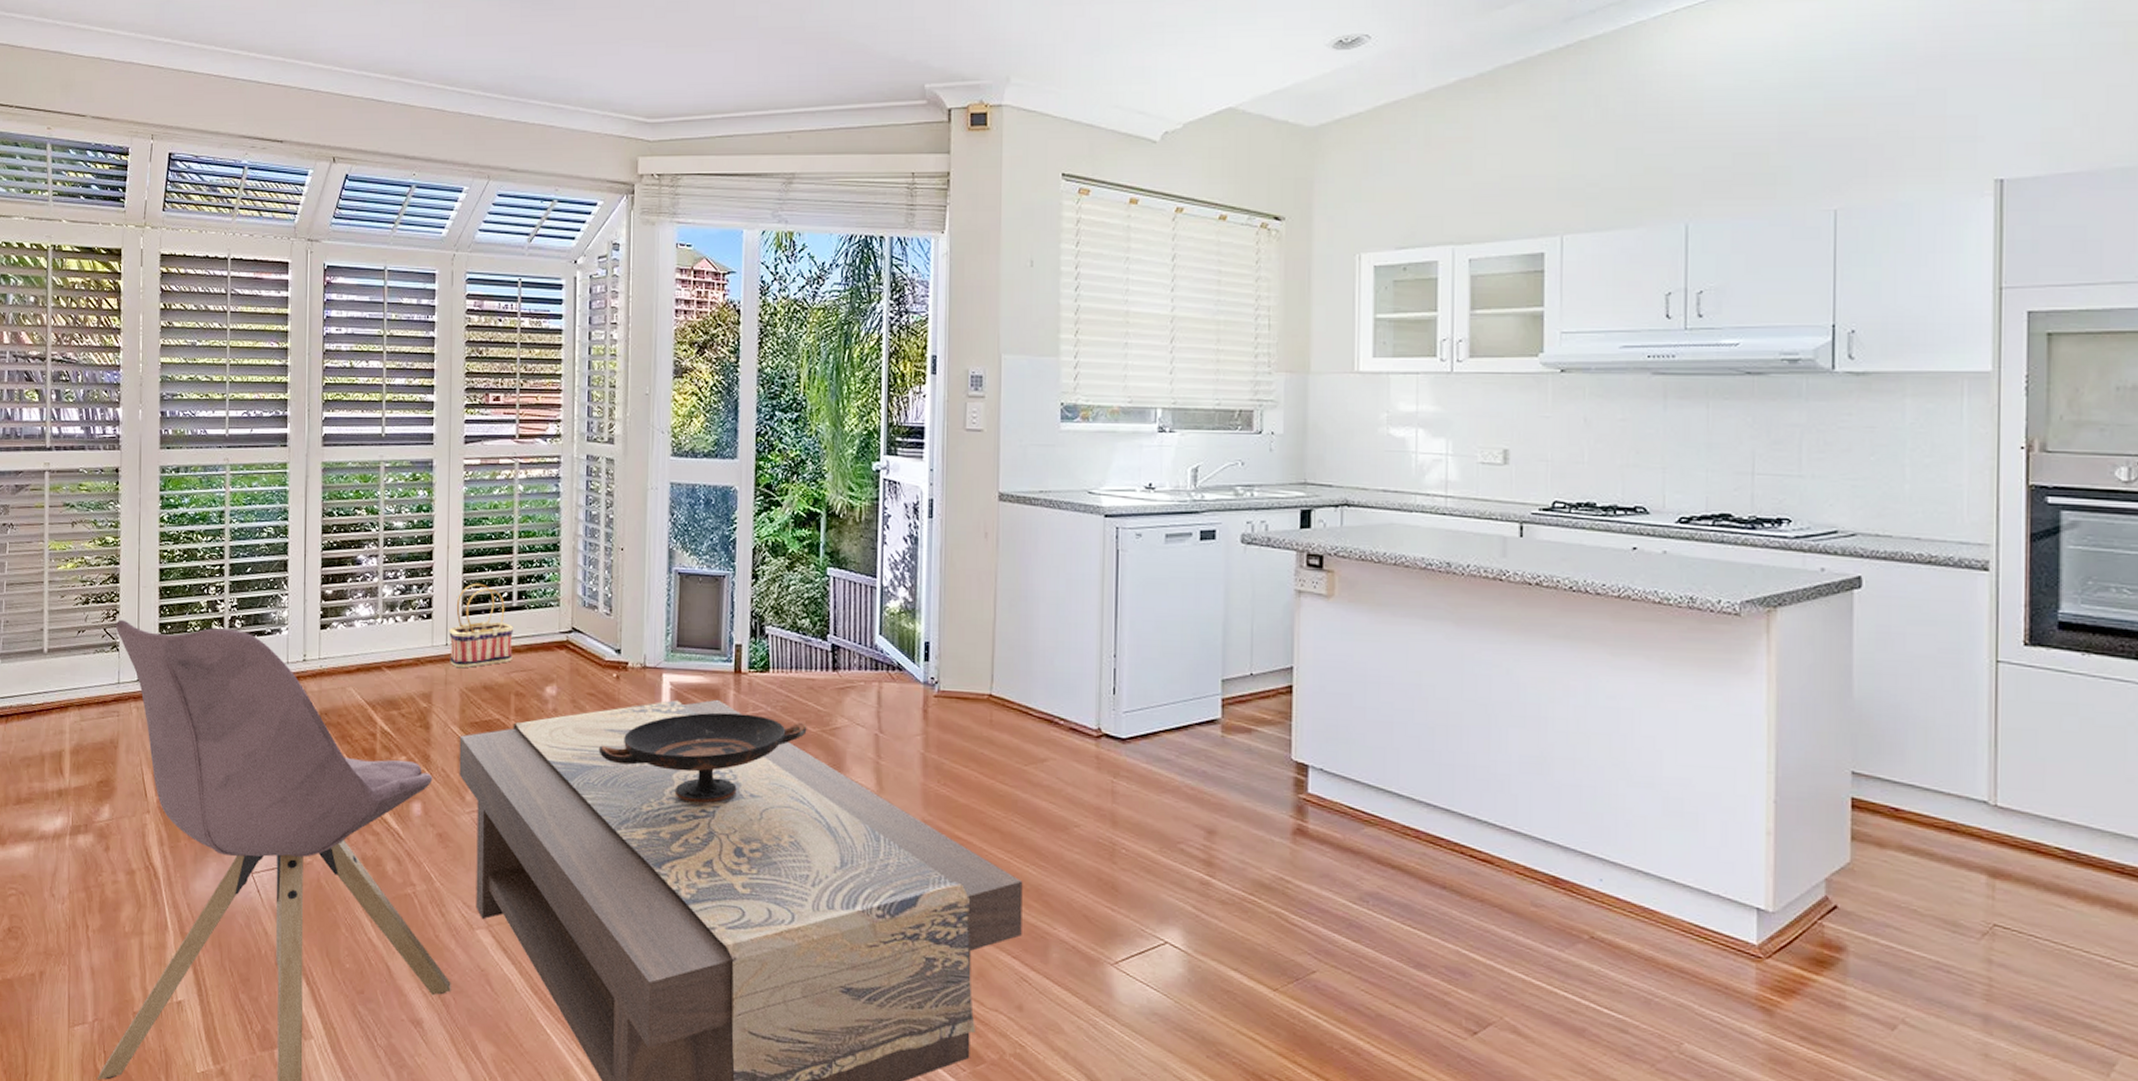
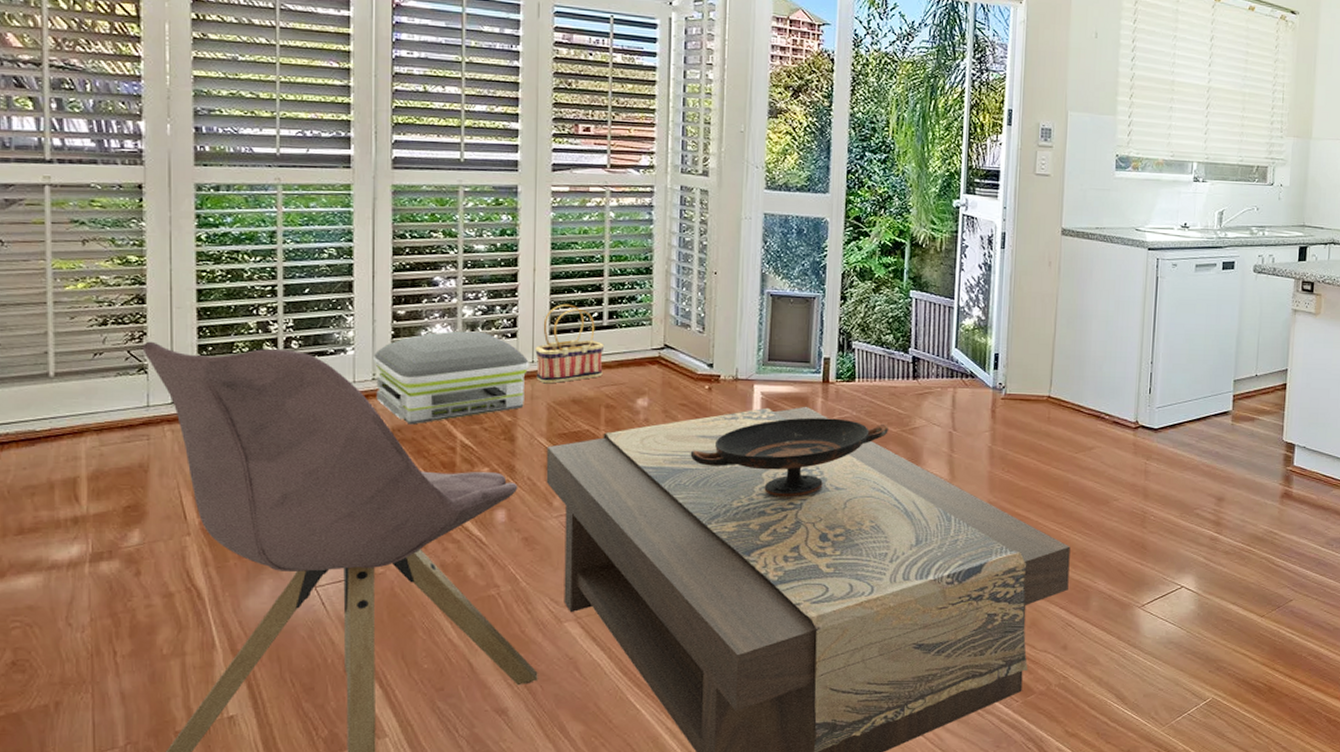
air purifier: none [304,611,443,708] -> present [373,331,529,425]

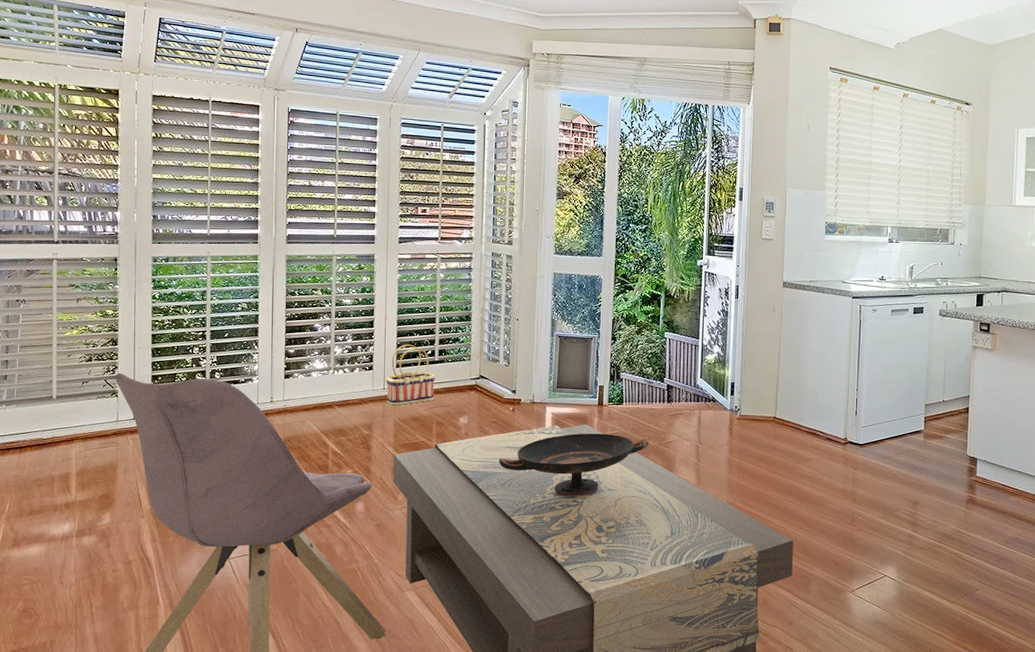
air purifier: present [373,331,529,425] -> none [272,365,381,436]

